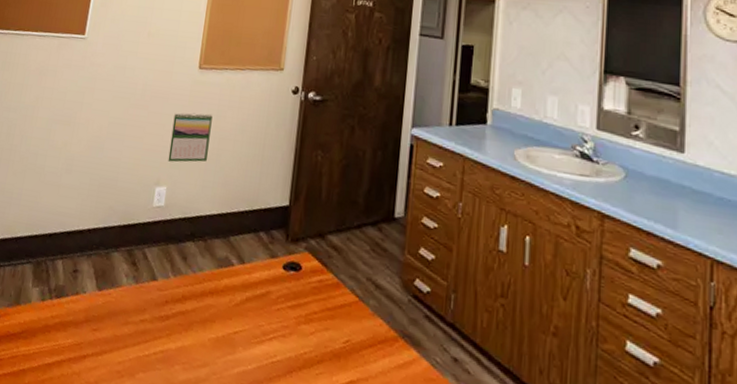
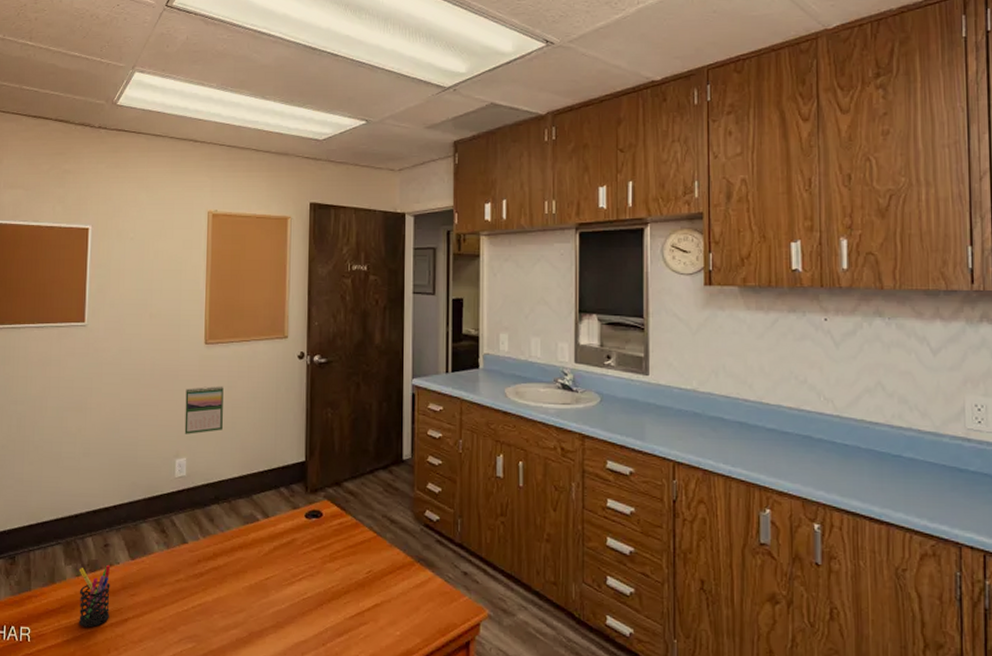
pen holder: none [37,292,77,360] -> present [78,564,111,628]

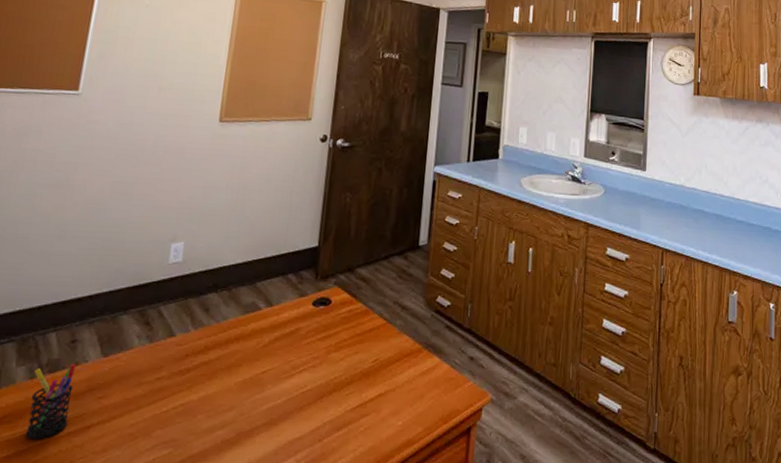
calendar: present [184,385,224,434] -> none [185,166,236,217]

